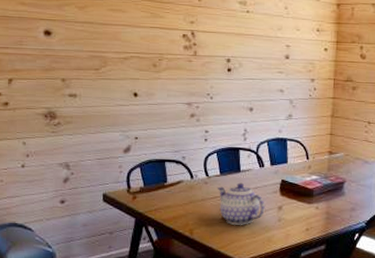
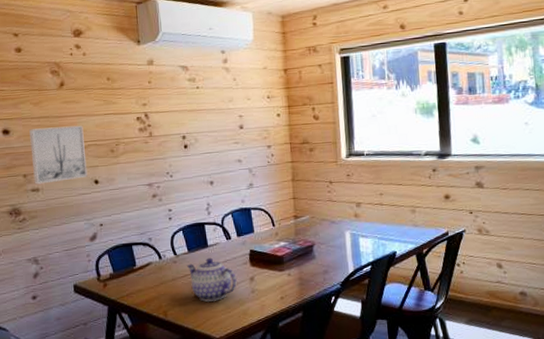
wall art: none [71,33,128,90] -> present [29,125,88,184]

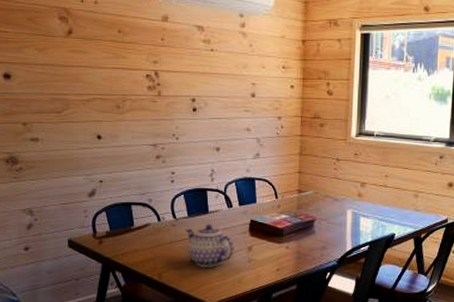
wall art: present [29,125,88,184] -> none [32,76,91,134]

